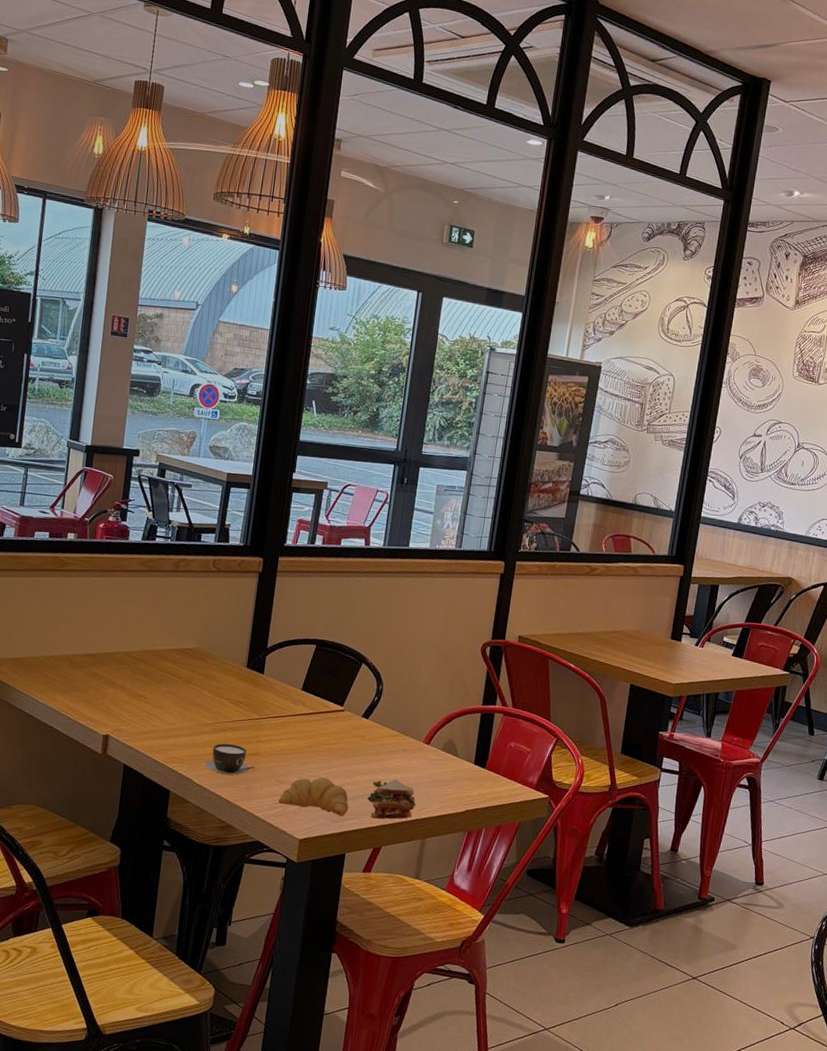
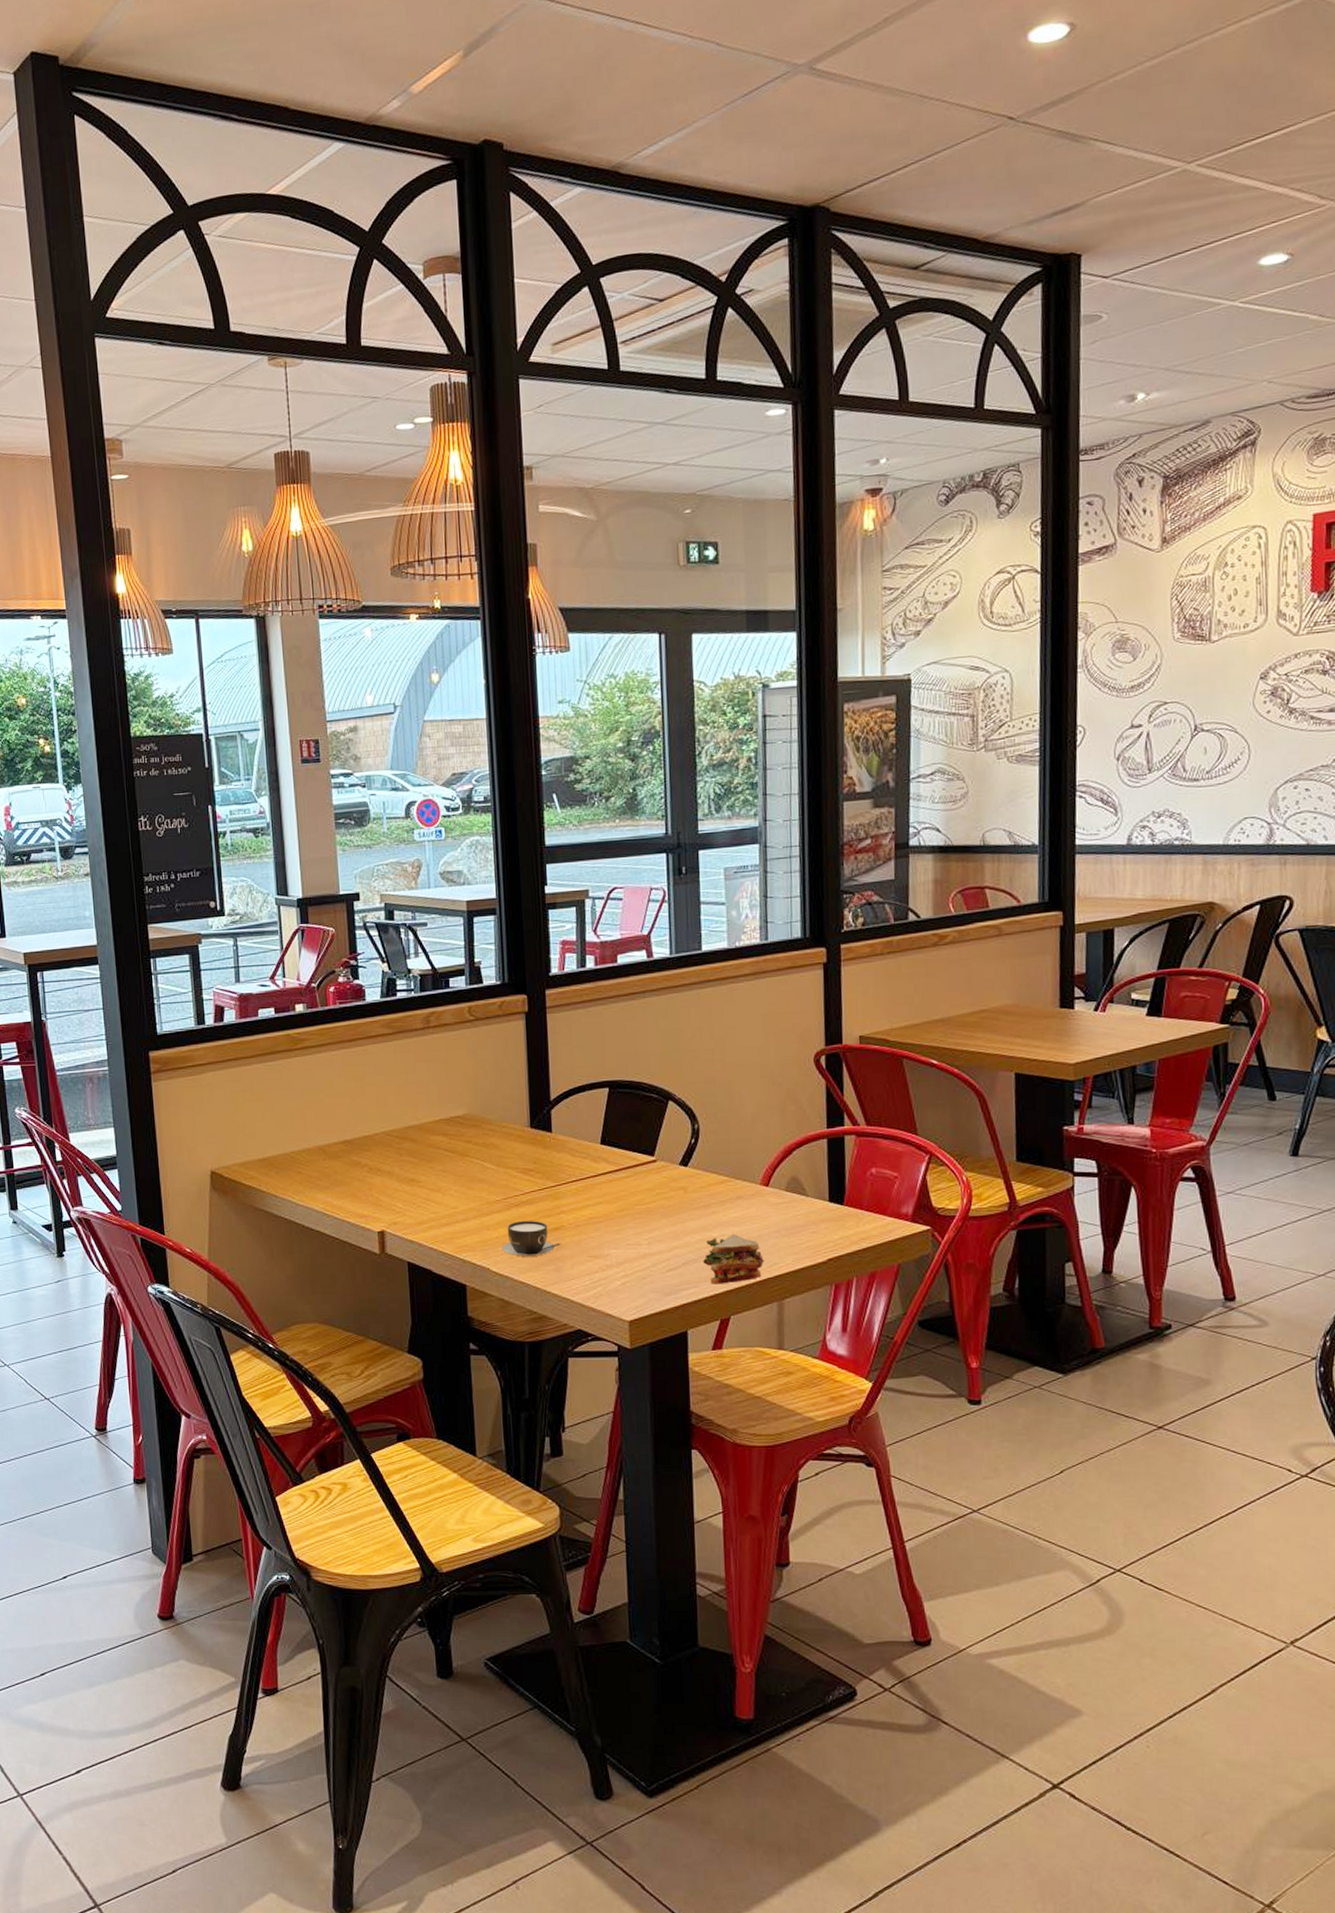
croissant: present [278,777,349,817] -> none [595,1244,682,1288]

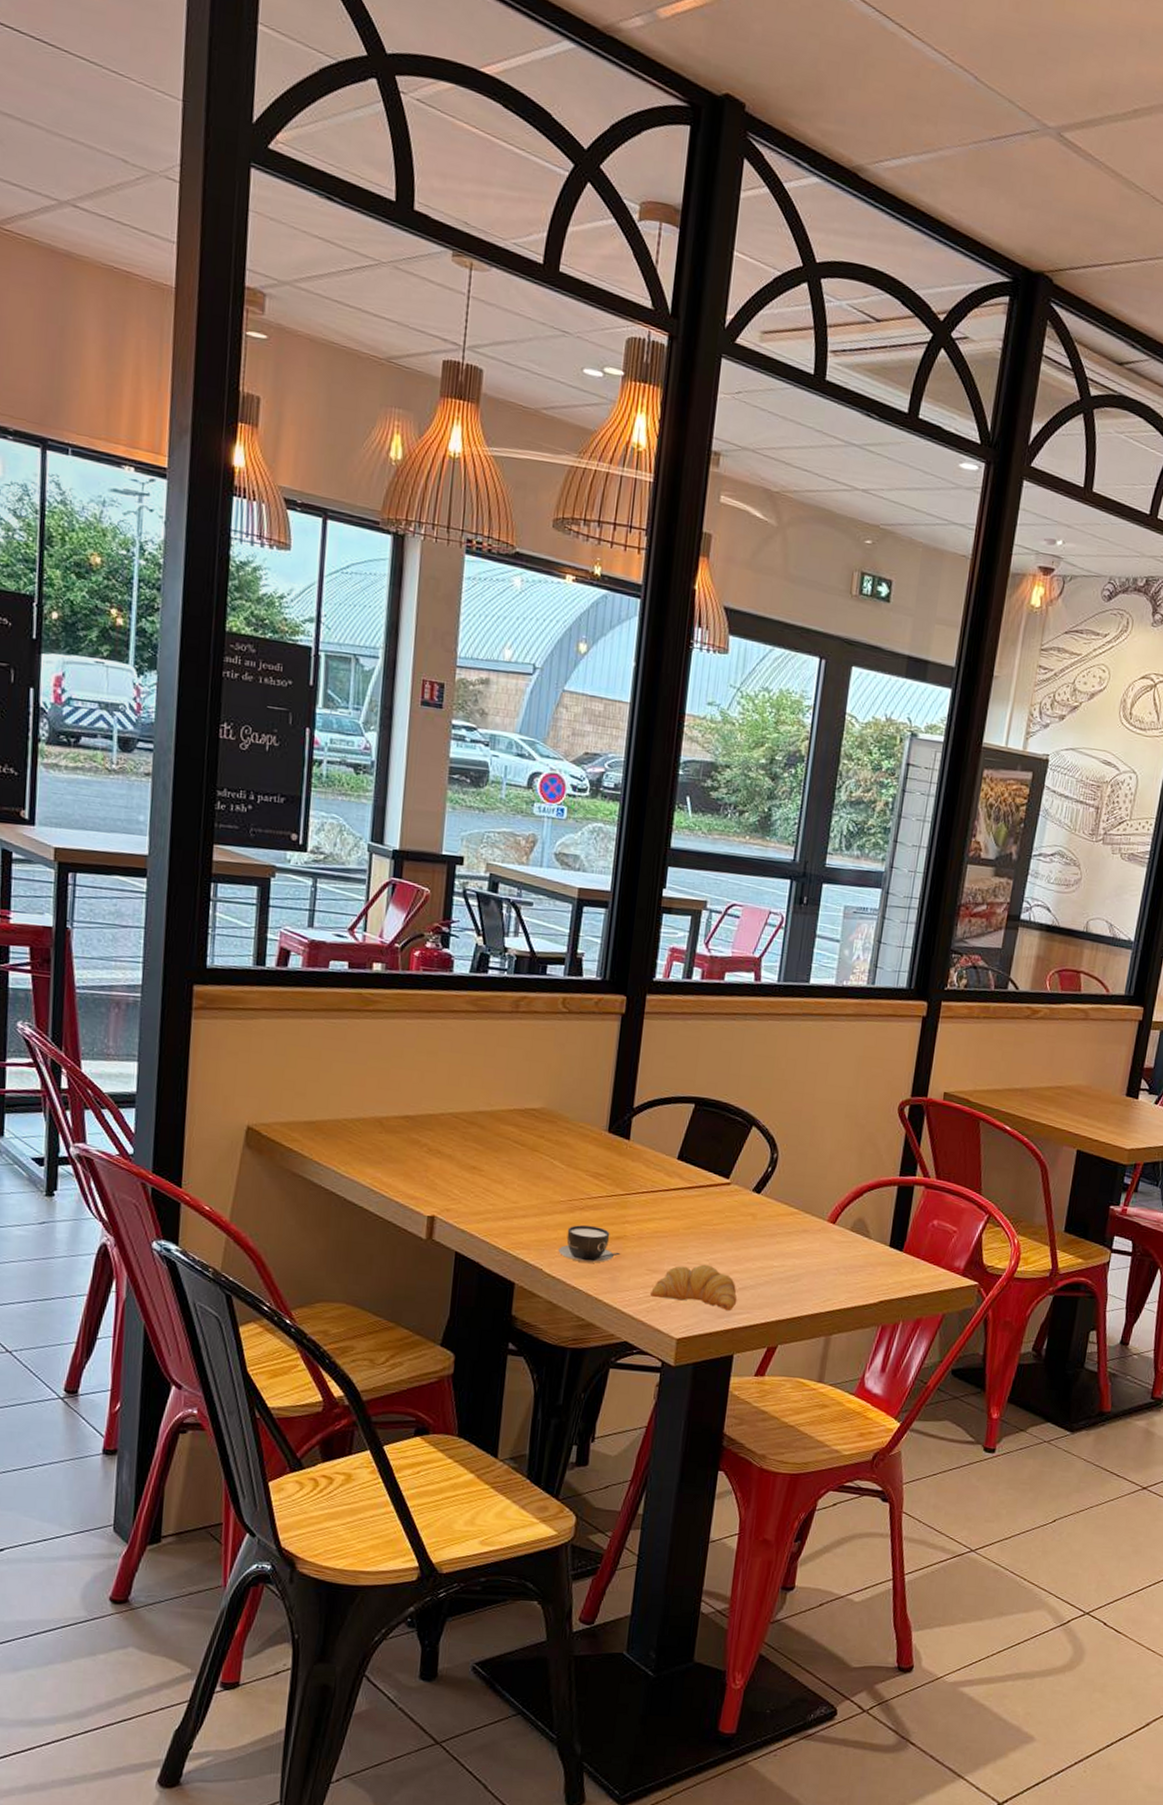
croissant: none [595,1244,682,1288] -> present [649,1264,737,1311]
sandwich: present [703,1234,764,1284] -> none [760,1266,819,1313]

